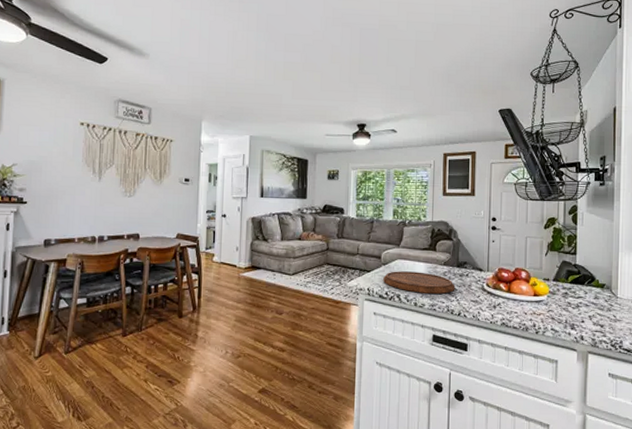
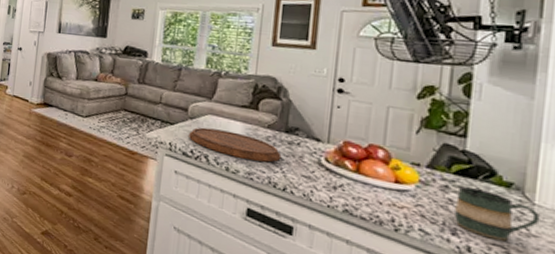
mug: none [572,291,621,328] -> present [454,185,540,242]

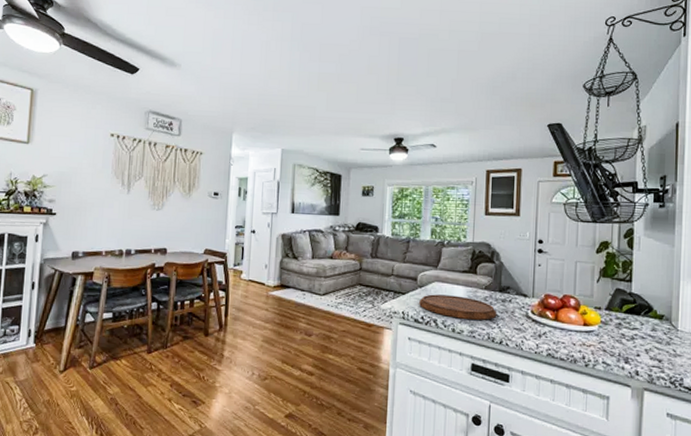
mug: present [454,185,540,242] -> none [626,321,682,363]

